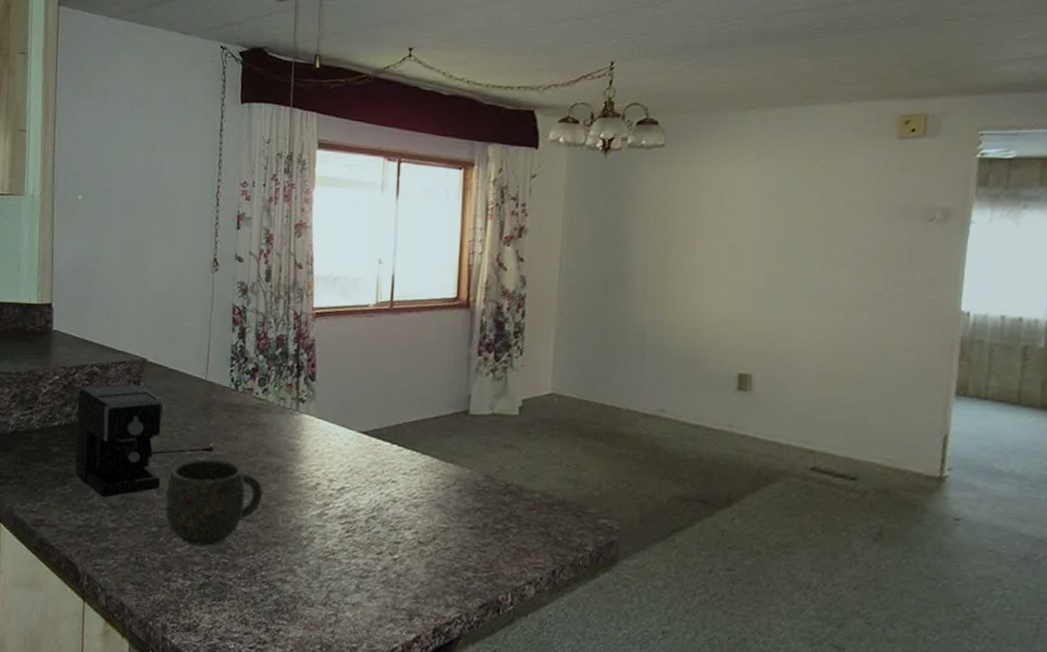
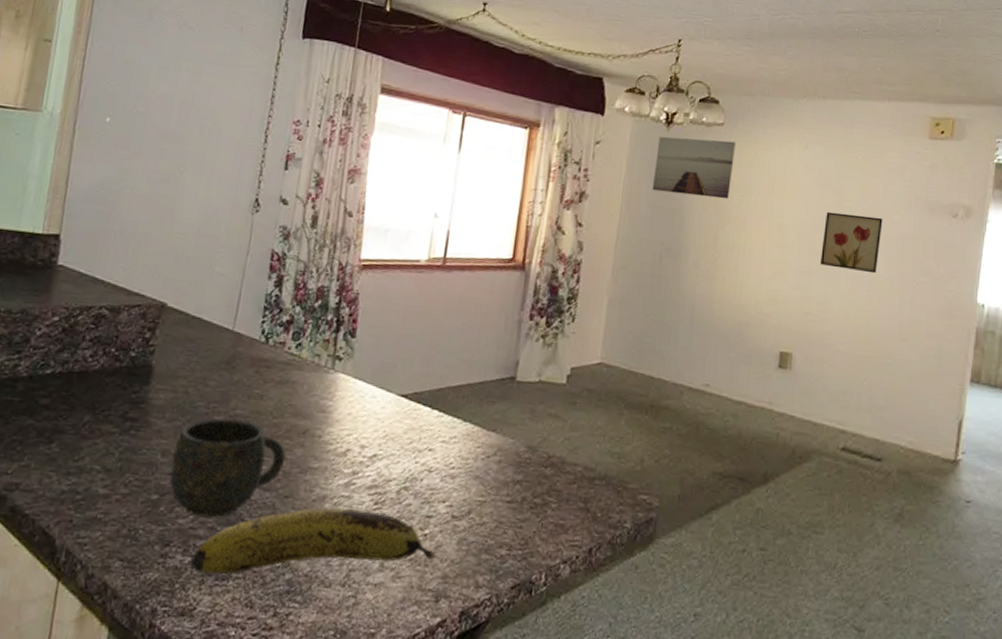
coffee maker: present [75,384,214,498] -> none [65,331,235,460]
fruit: none [191,536,407,596] -> present [191,508,436,575]
wall art: none [592,162,678,222] -> present [652,137,736,200]
wall art: none [778,226,847,288] -> present [820,211,883,274]

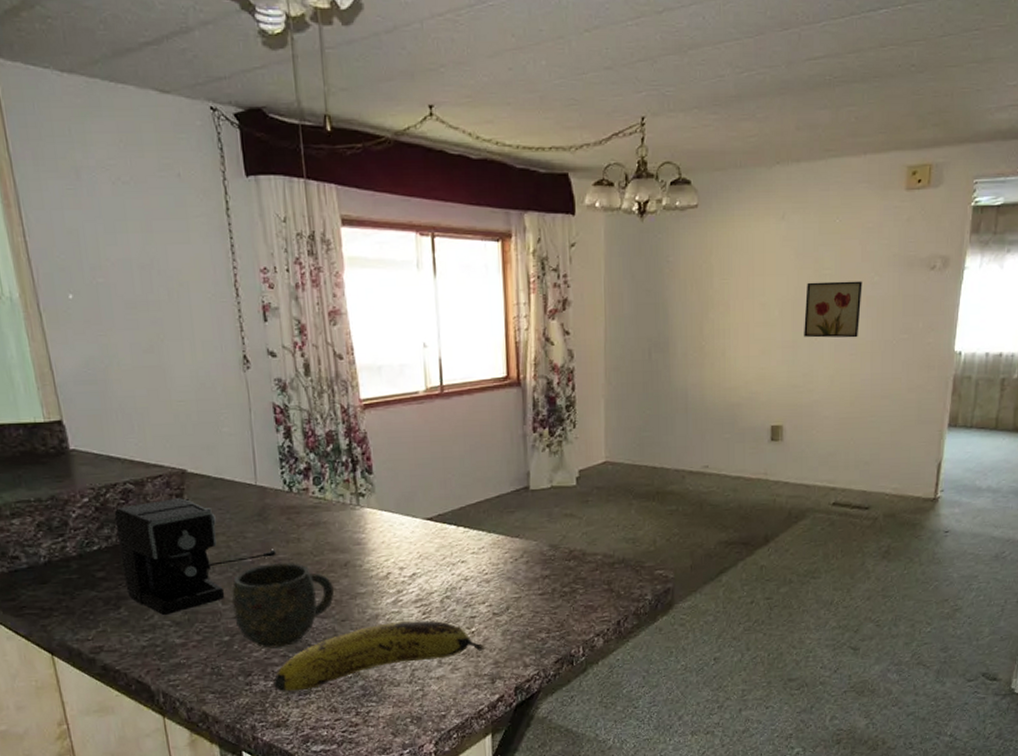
coffee maker: none [65,331,235,460] -> present [114,498,276,616]
wall art: present [652,137,736,200] -> none [633,223,712,287]

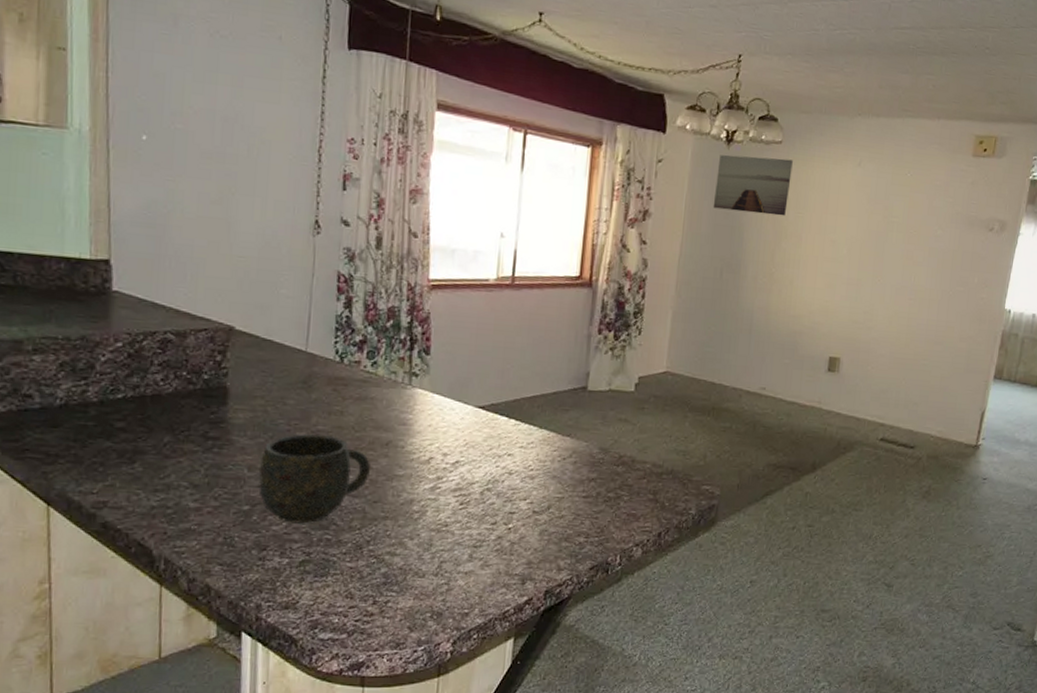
coffee maker: present [114,498,276,616] -> none [145,354,316,477]
fruit: present [273,620,485,692] -> none [289,510,520,572]
wall art: none [633,223,712,287] -> present [713,155,793,216]
wall art: present [804,281,862,338] -> none [868,227,927,284]

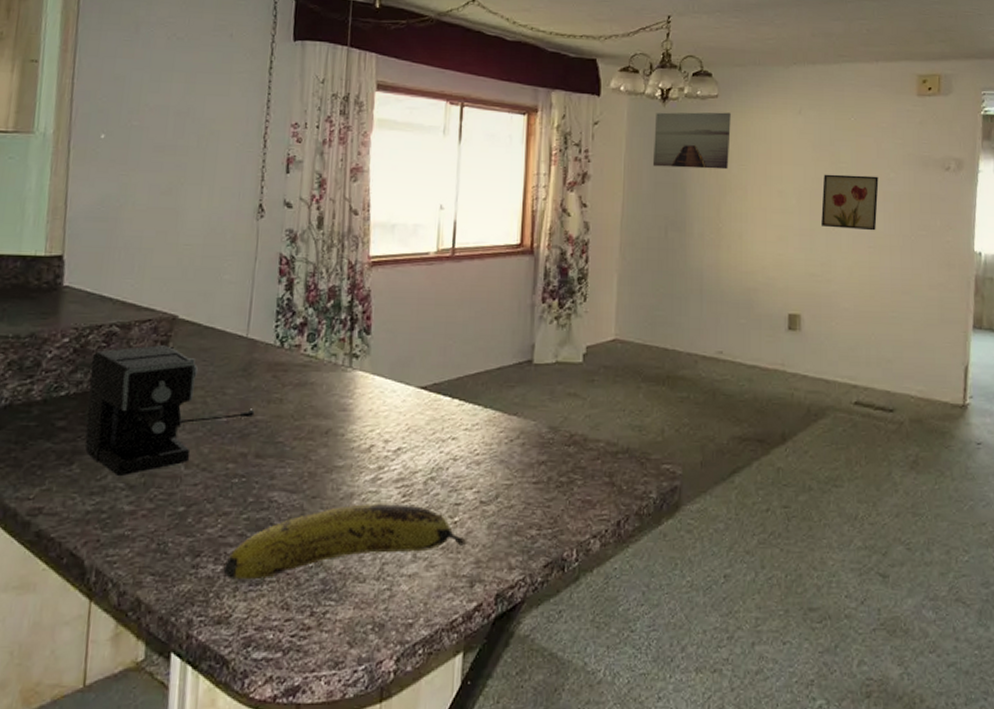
coffee maker: none [145,354,316,477] -> present [84,345,255,477]
mug: present [258,434,371,524] -> none [195,425,310,525]
fruit: none [289,510,520,572] -> present [223,504,467,580]
wall art: none [868,227,927,284] -> present [821,174,879,231]

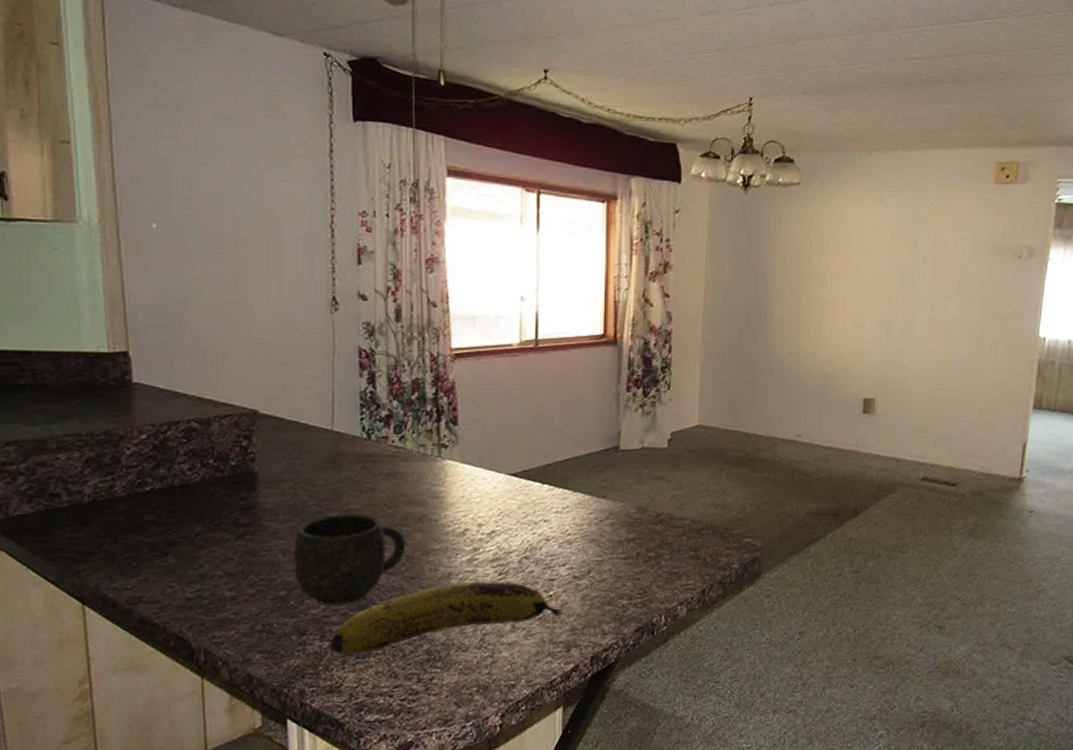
coffee maker: present [84,345,255,477] -> none [173,440,347,566]
mug: none [195,425,310,525] -> present [292,514,406,606]
wall art: present [652,112,731,170] -> none [734,200,812,259]
wall art: present [821,174,879,231] -> none [898,262,954,318]

